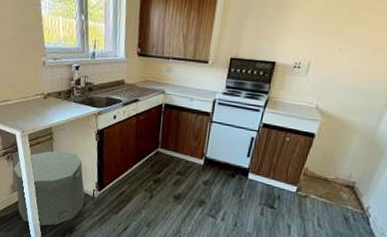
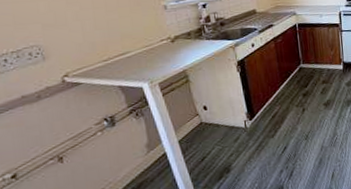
trash can: present [14,151,85,226] -> none [146,90,237,179]

